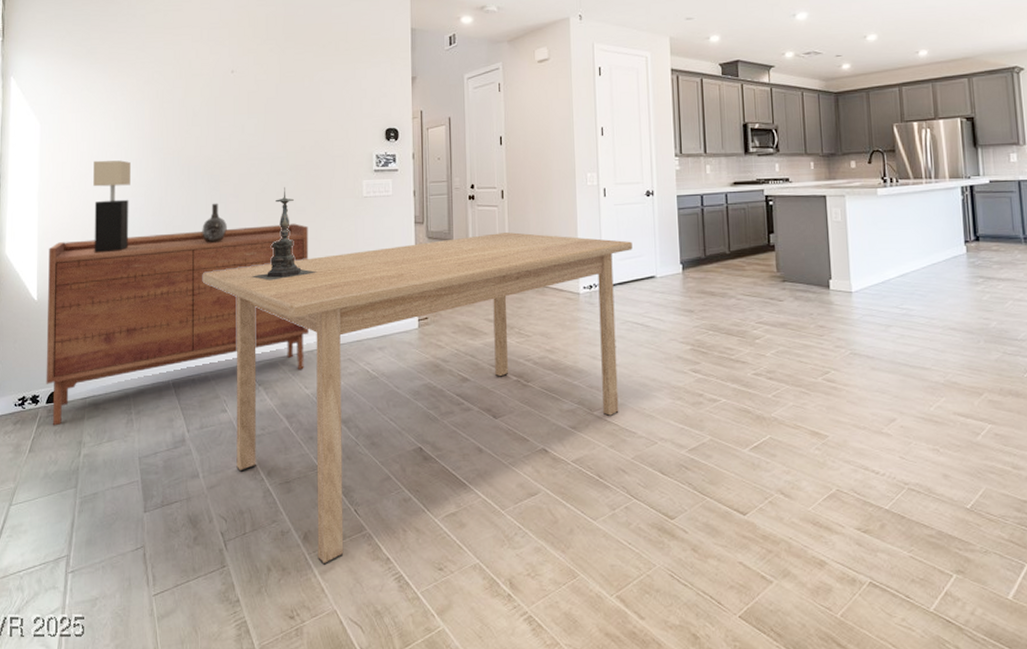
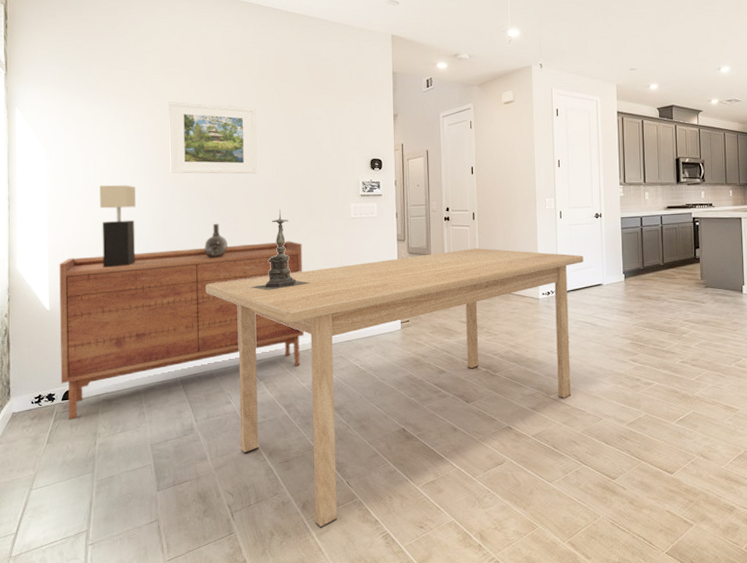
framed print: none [167,66,261,147] -> present [168,101,257,174]

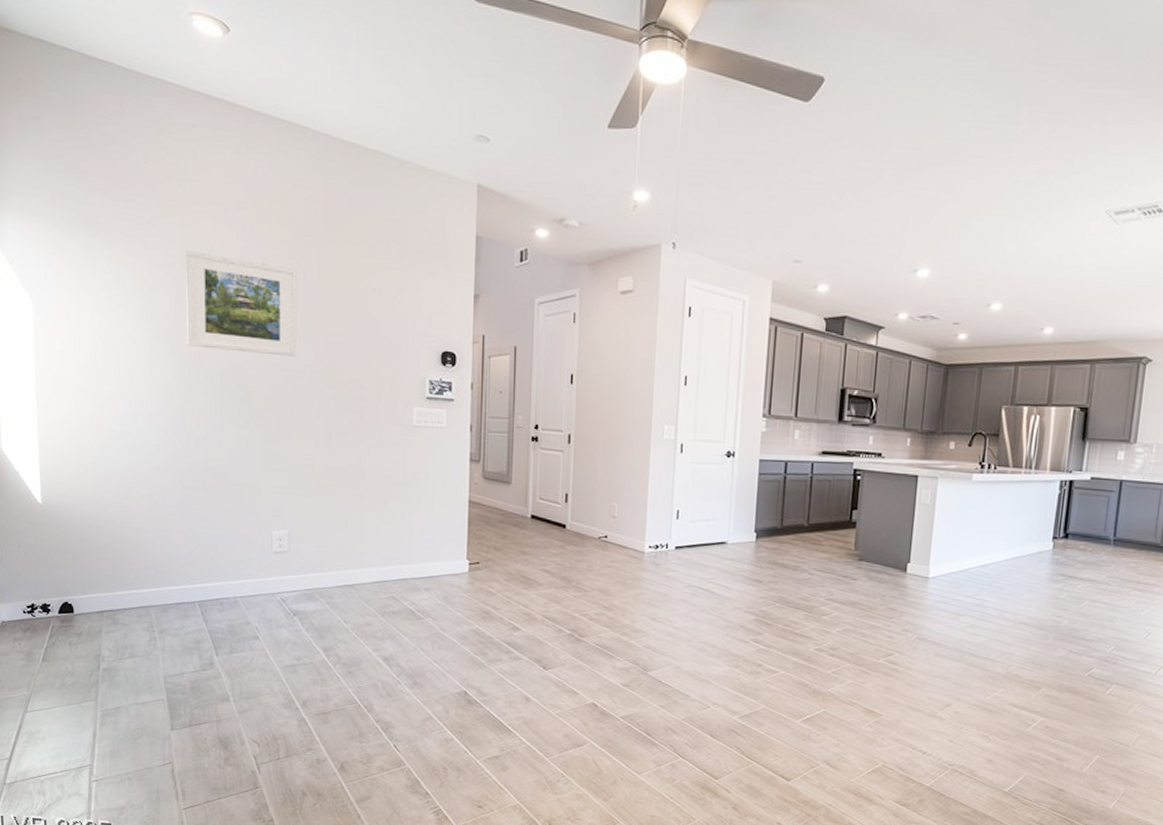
sideboard: present [59,241,304,420] -> none [52,442,351,637]
table lamp: present [100,185,136,268] -> none [100,352,145,460]
decorative vase: present [204,223,228,258] -> none [229,415,258,460]
table: present [205,248,584,529] -> none [230,480,706,795]
candle holder: present [252,209,310,291] -> none [287,405,359,507]

